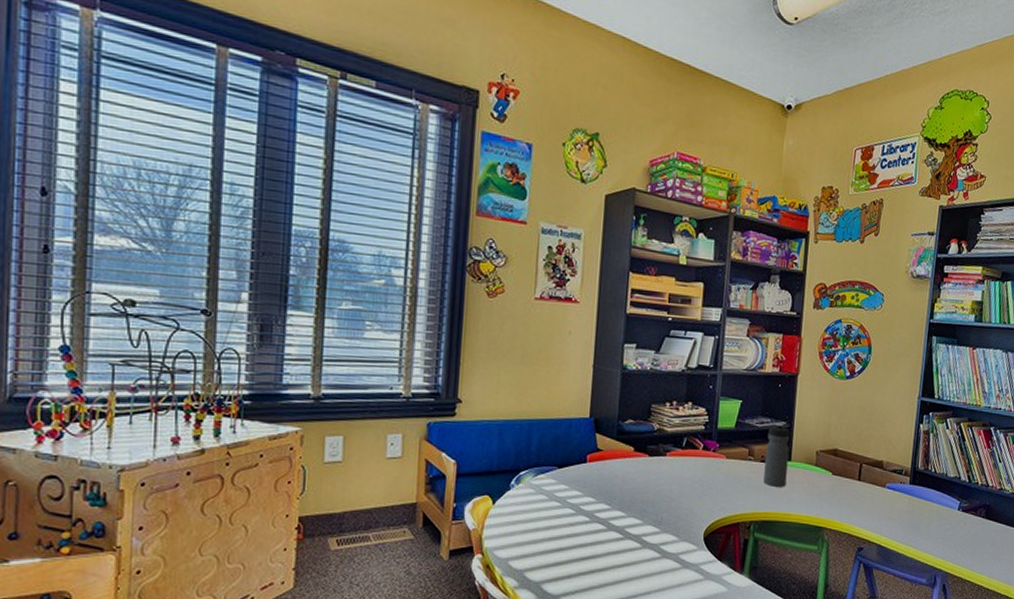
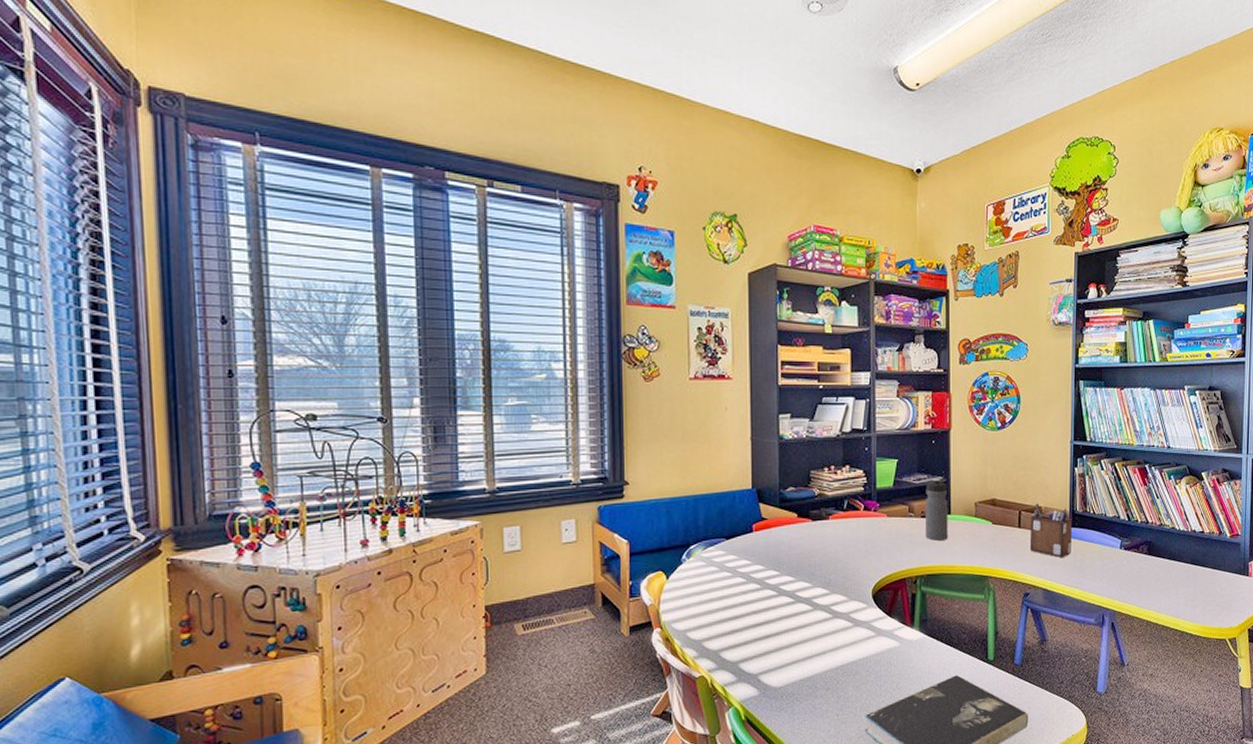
desk organizer: none [868,457,913,515] -> present [1030,503,1072,558]

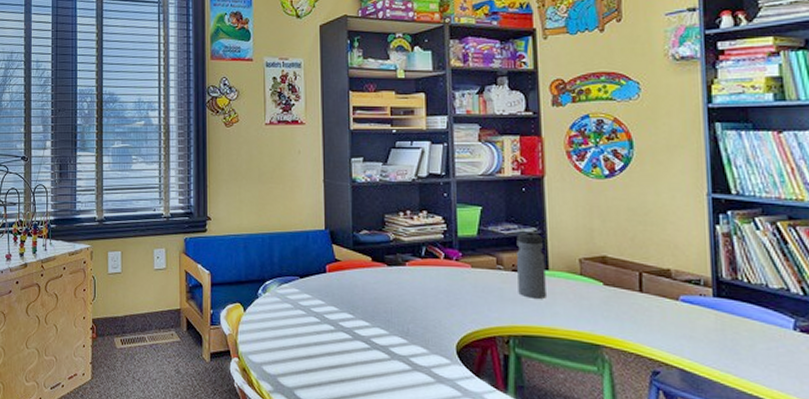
desk organizer: present [1030,503,1072,558] -> none [656,264,718,334]

